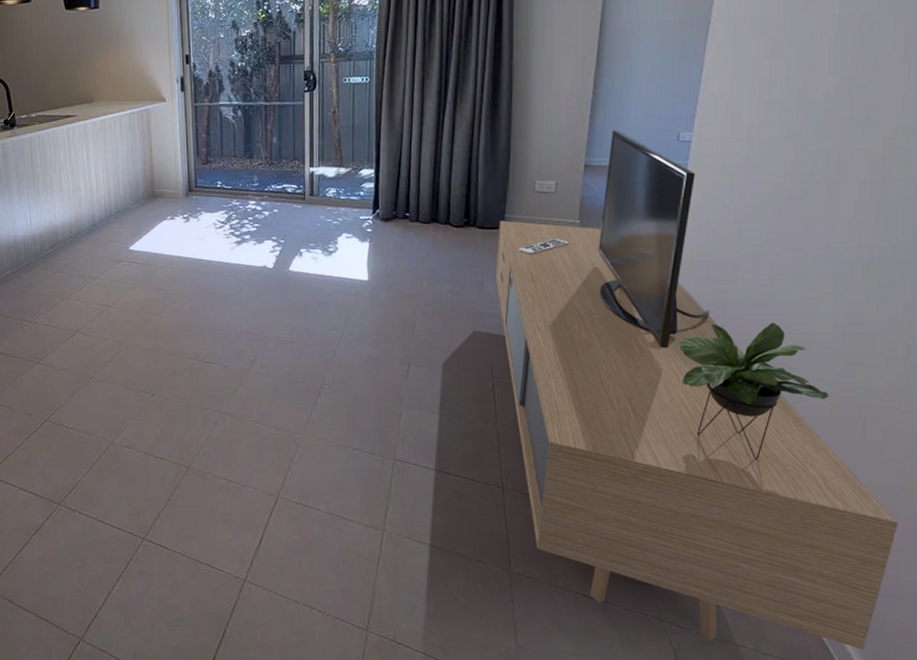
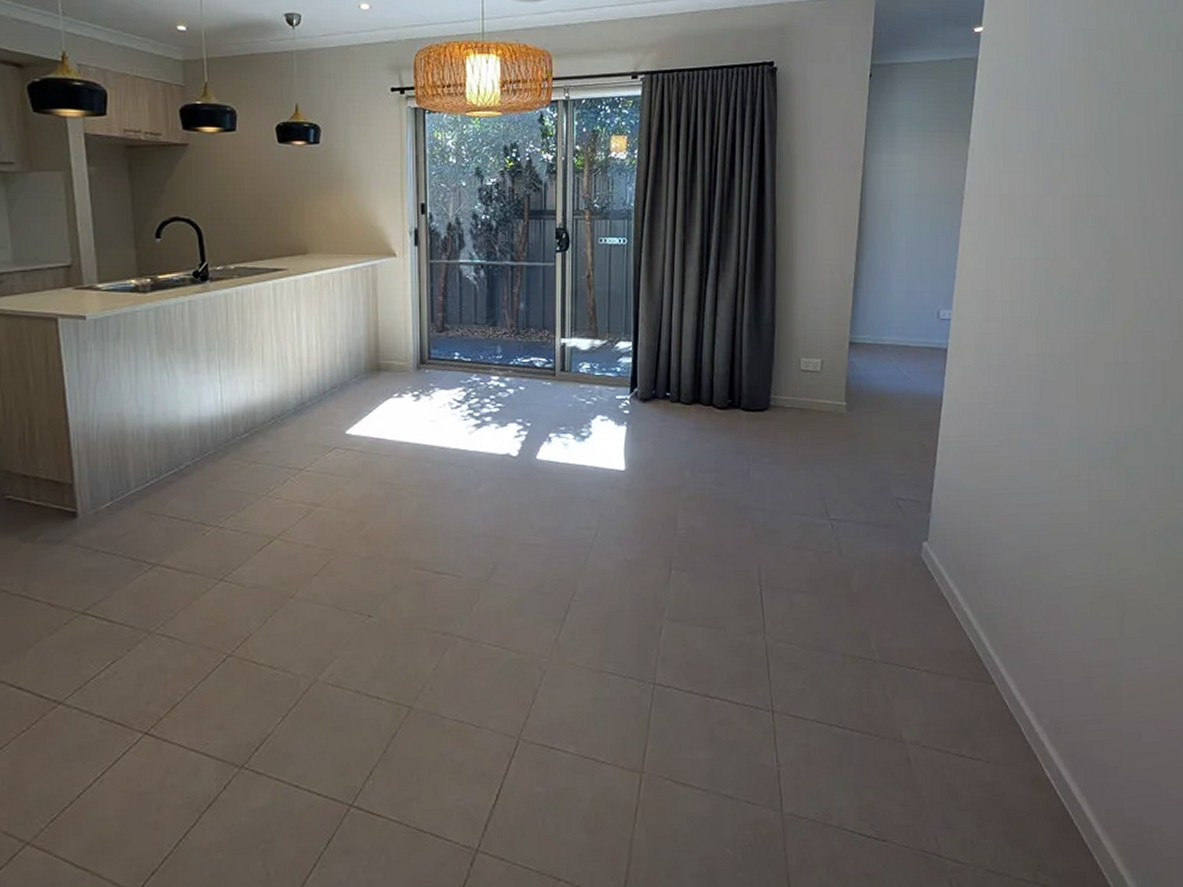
media console: present [495,130,898,650] -> none [761,306,1158,876]

